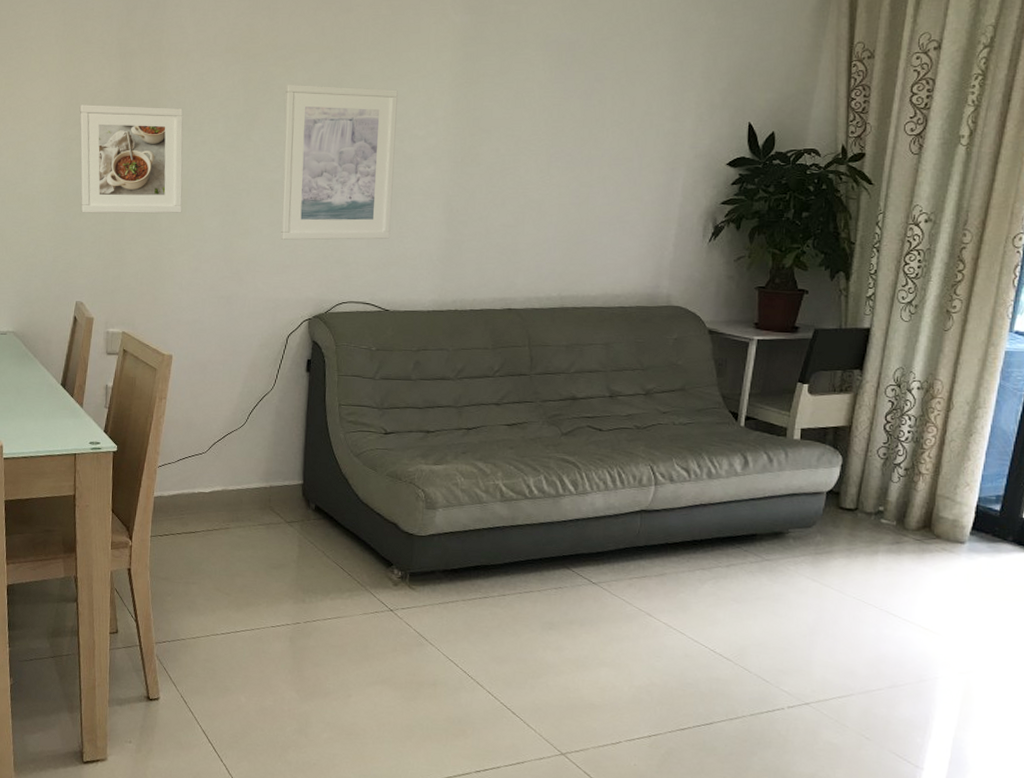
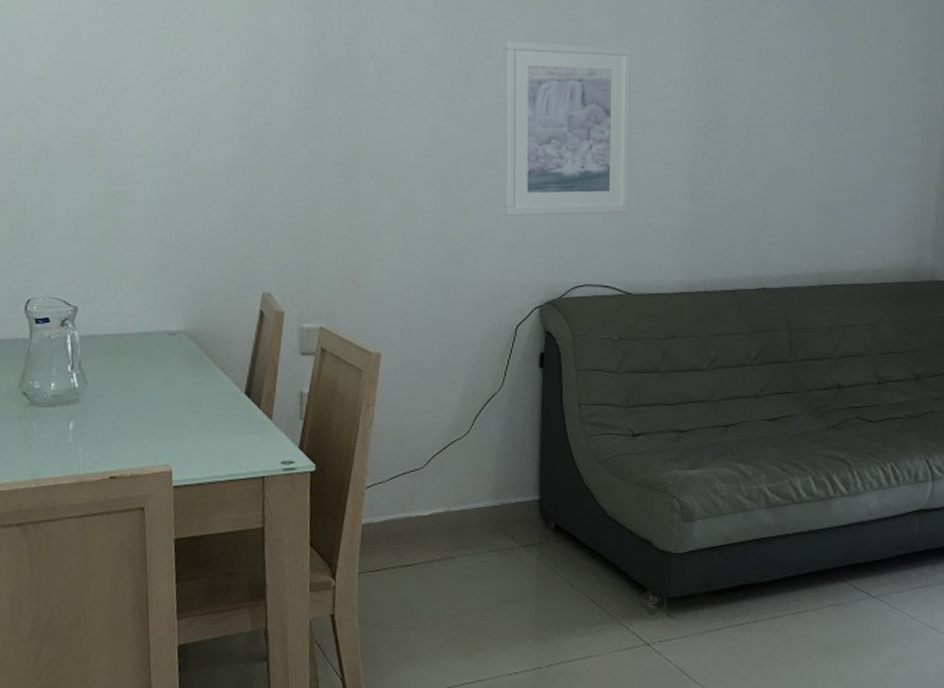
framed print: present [79,105,184,214] -> none [264,63,389,189]

